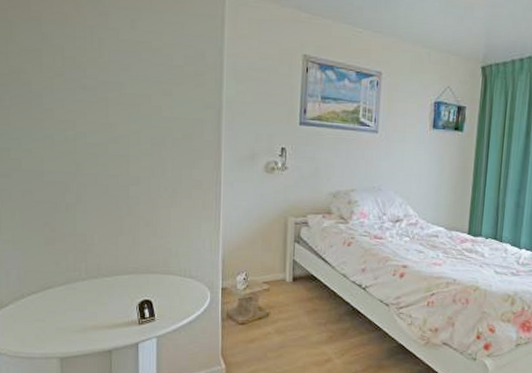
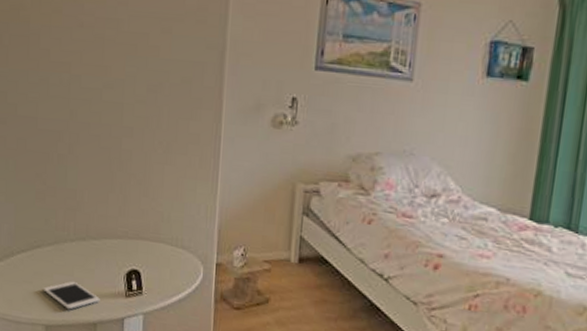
cell phone: none [56,315,114,341] -> present [43,281,100,310]

